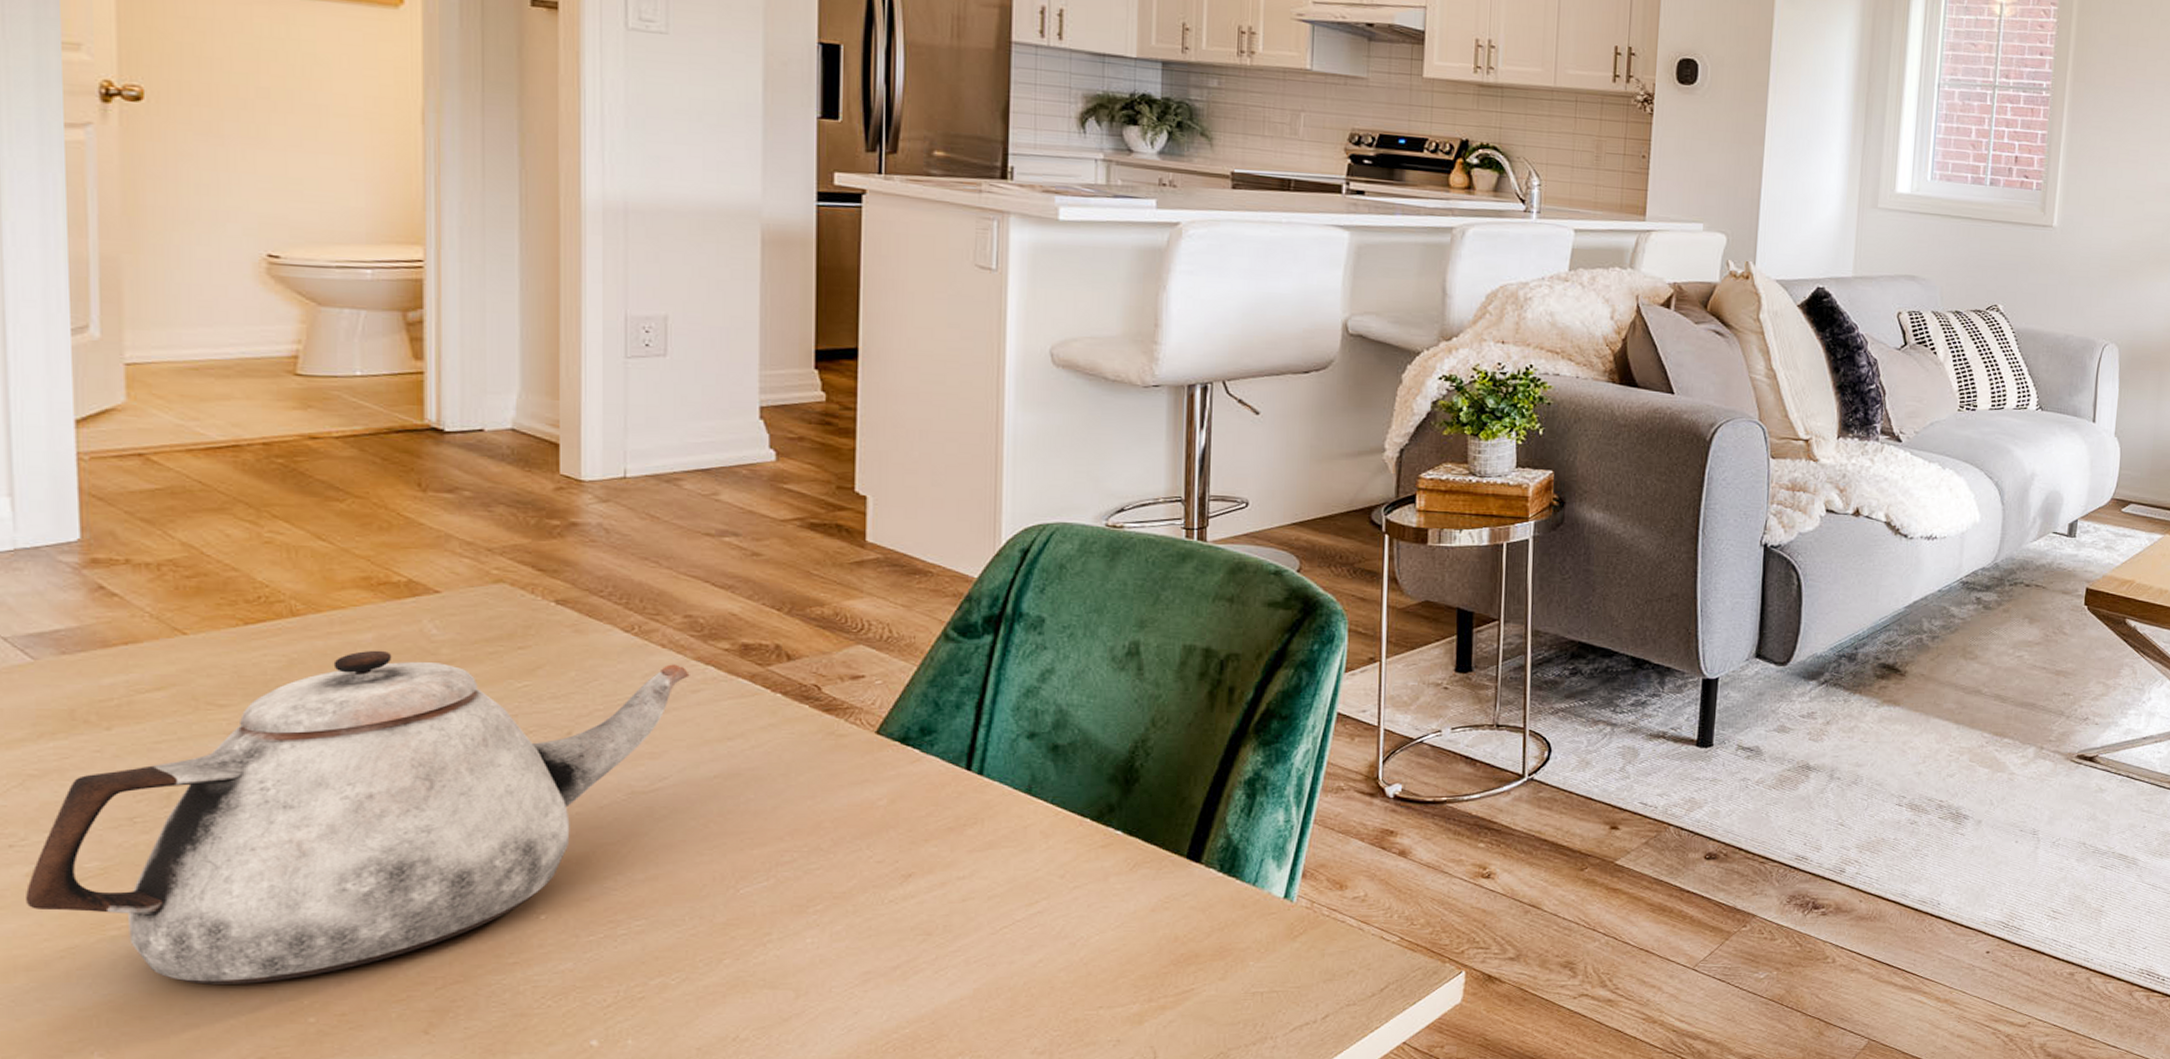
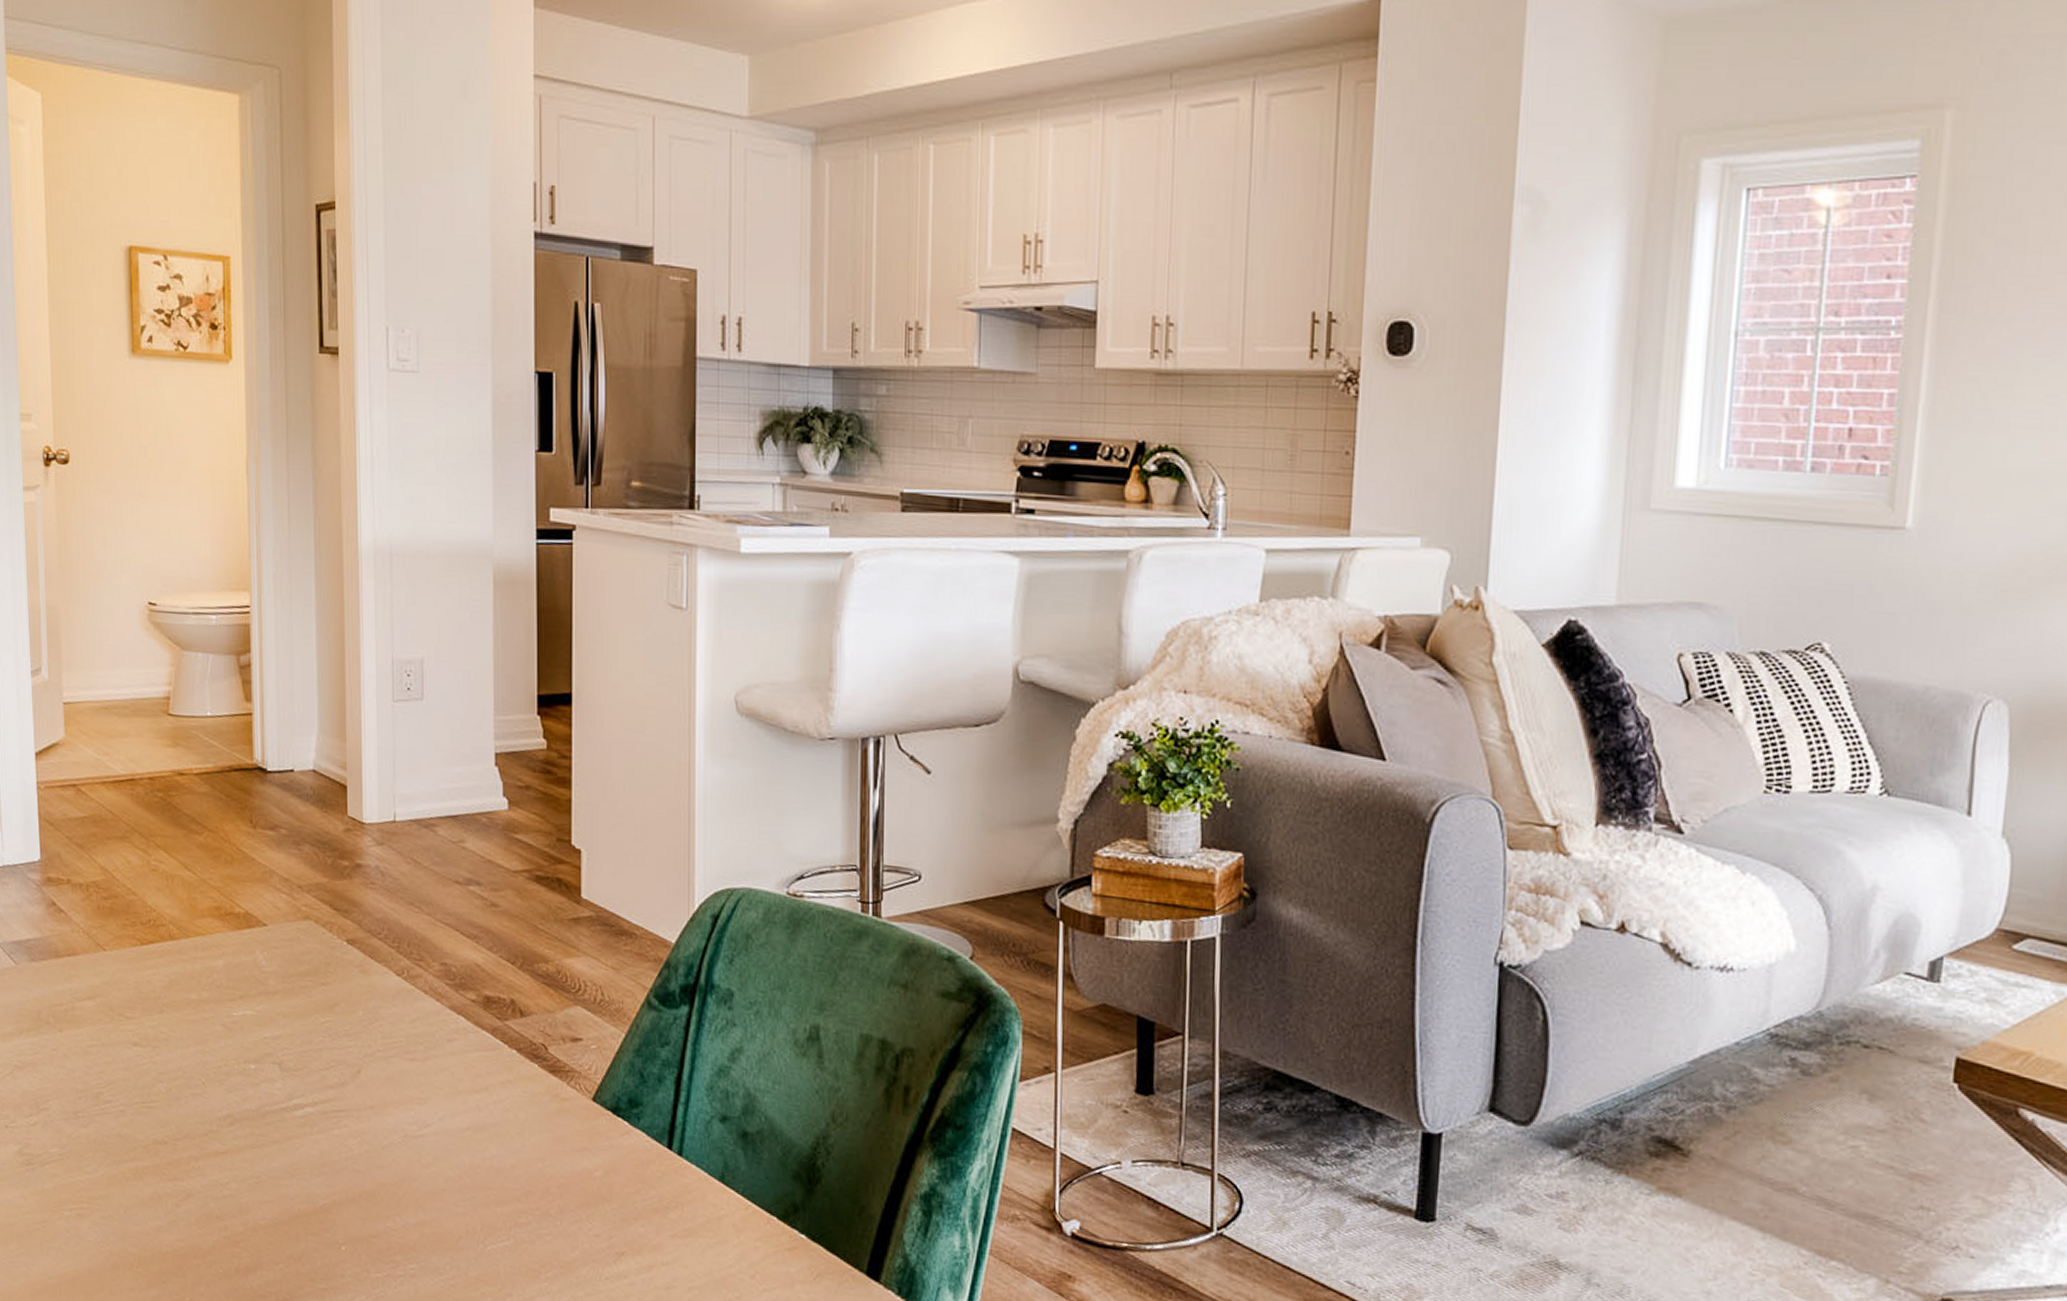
teapot: present [24,650,690,985] -> none [15,976,446,1276]

